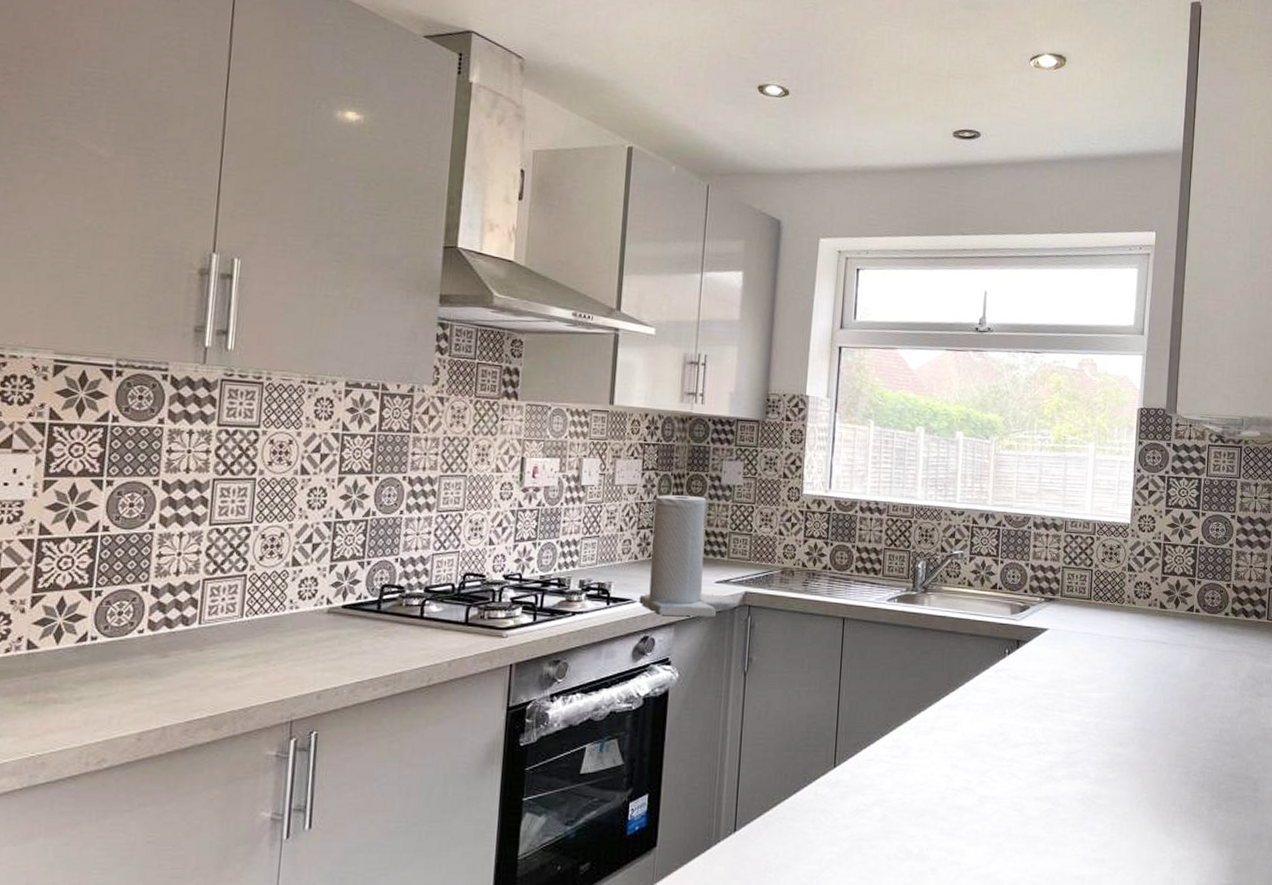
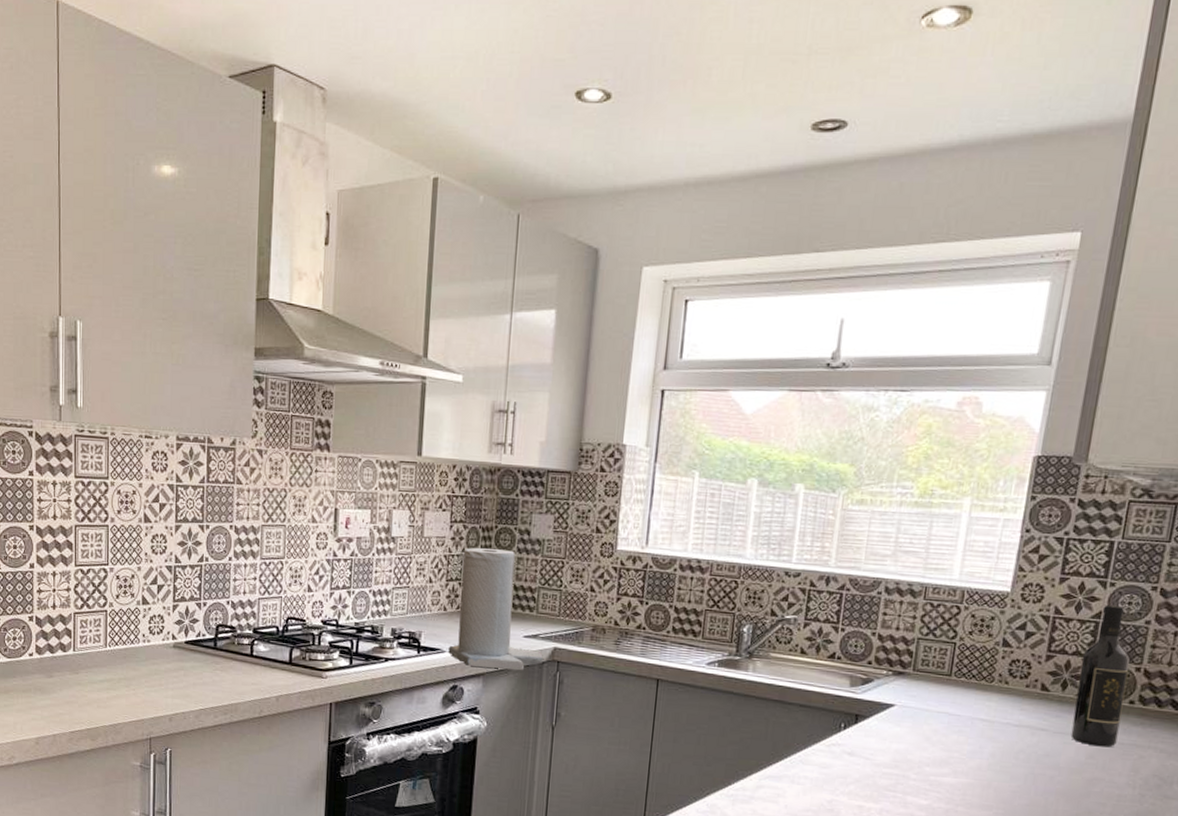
wine bottle: none [1185,531,1223,655] -> present [1070,604,1131,748]

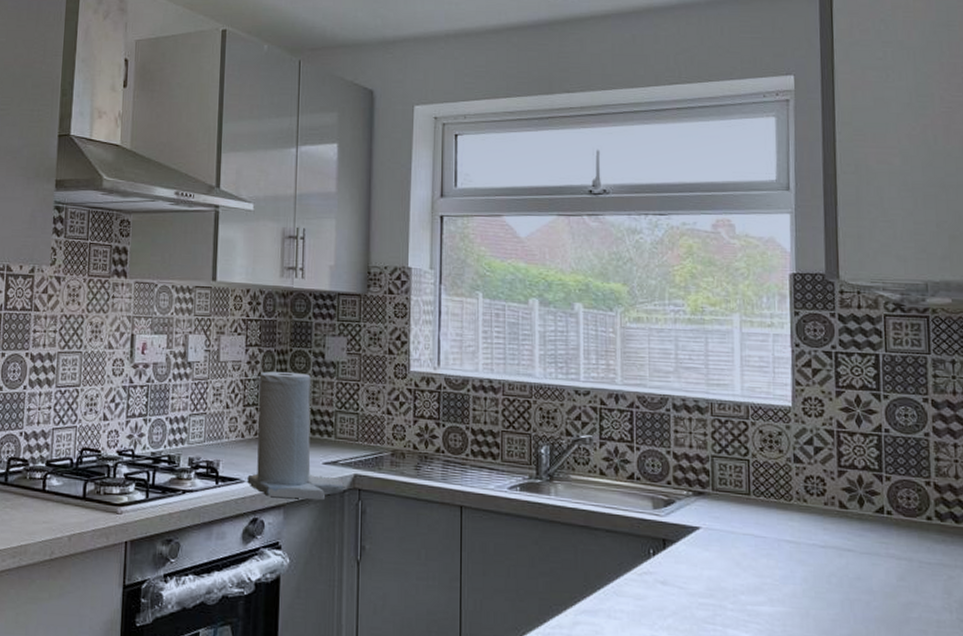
wine bottle: present [1070,604,1131,748] -> none [872,417,924,568]

